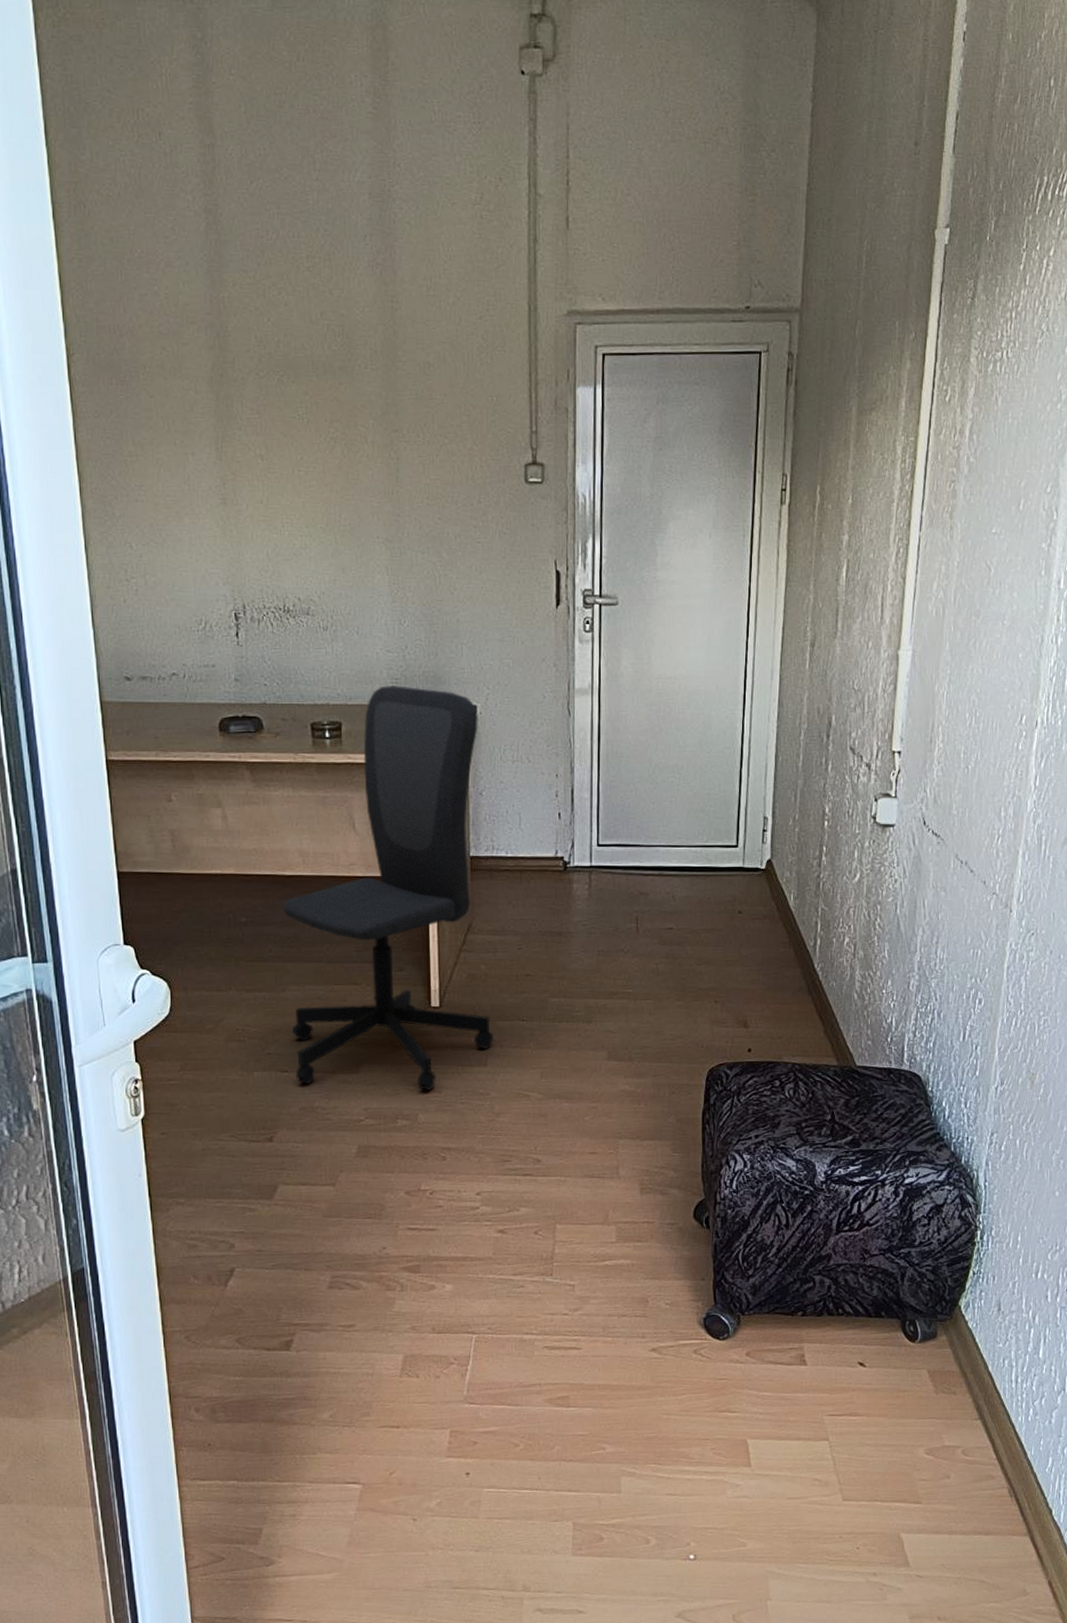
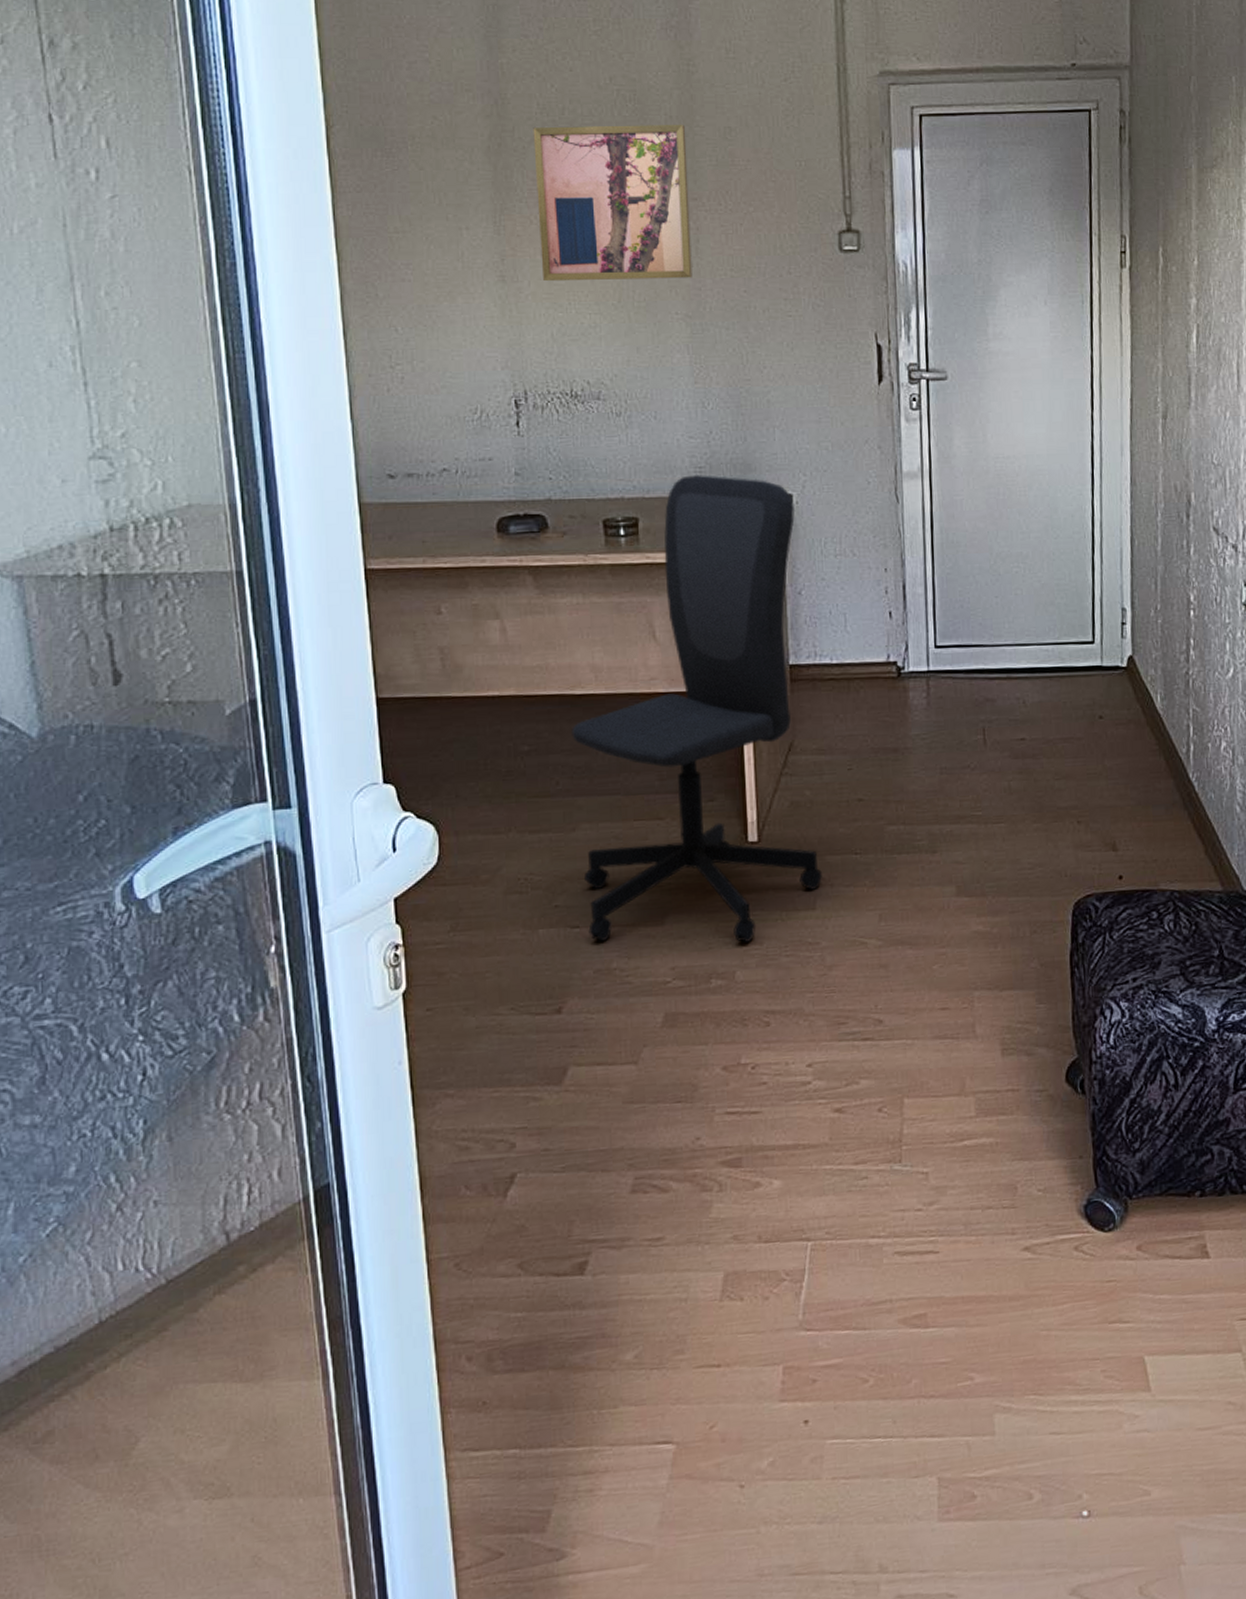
wall art: none [251,358,393,505] -> present [533,124,693,282]

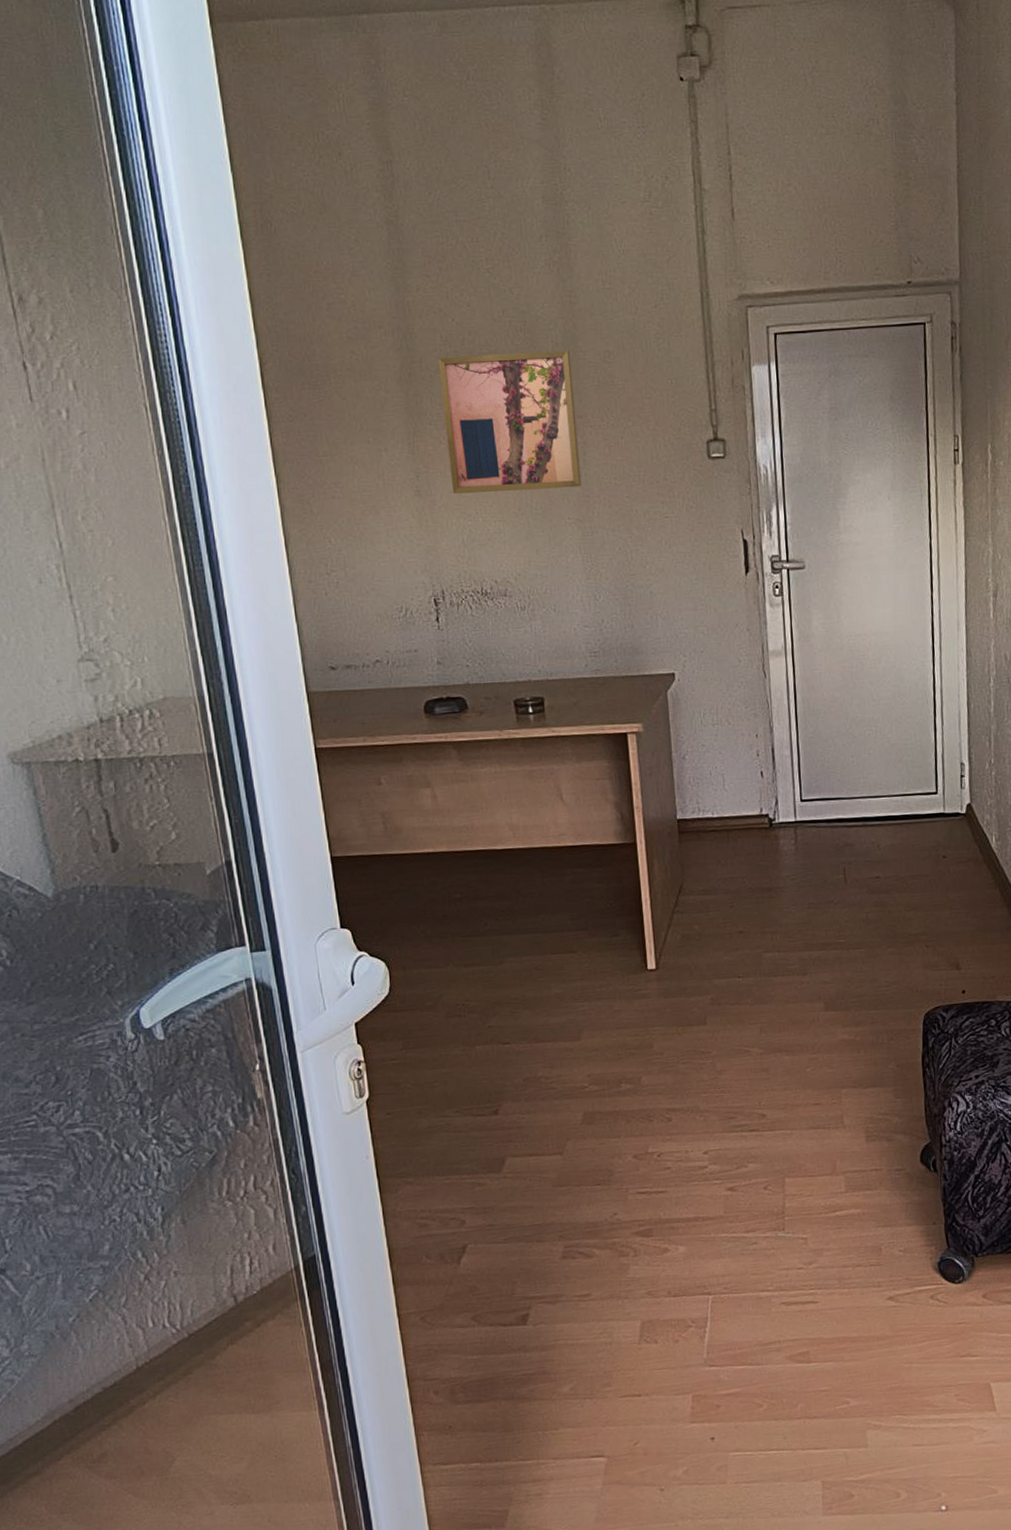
office chair: present [571,474,822,943] -> none [495,658,711,1055]

